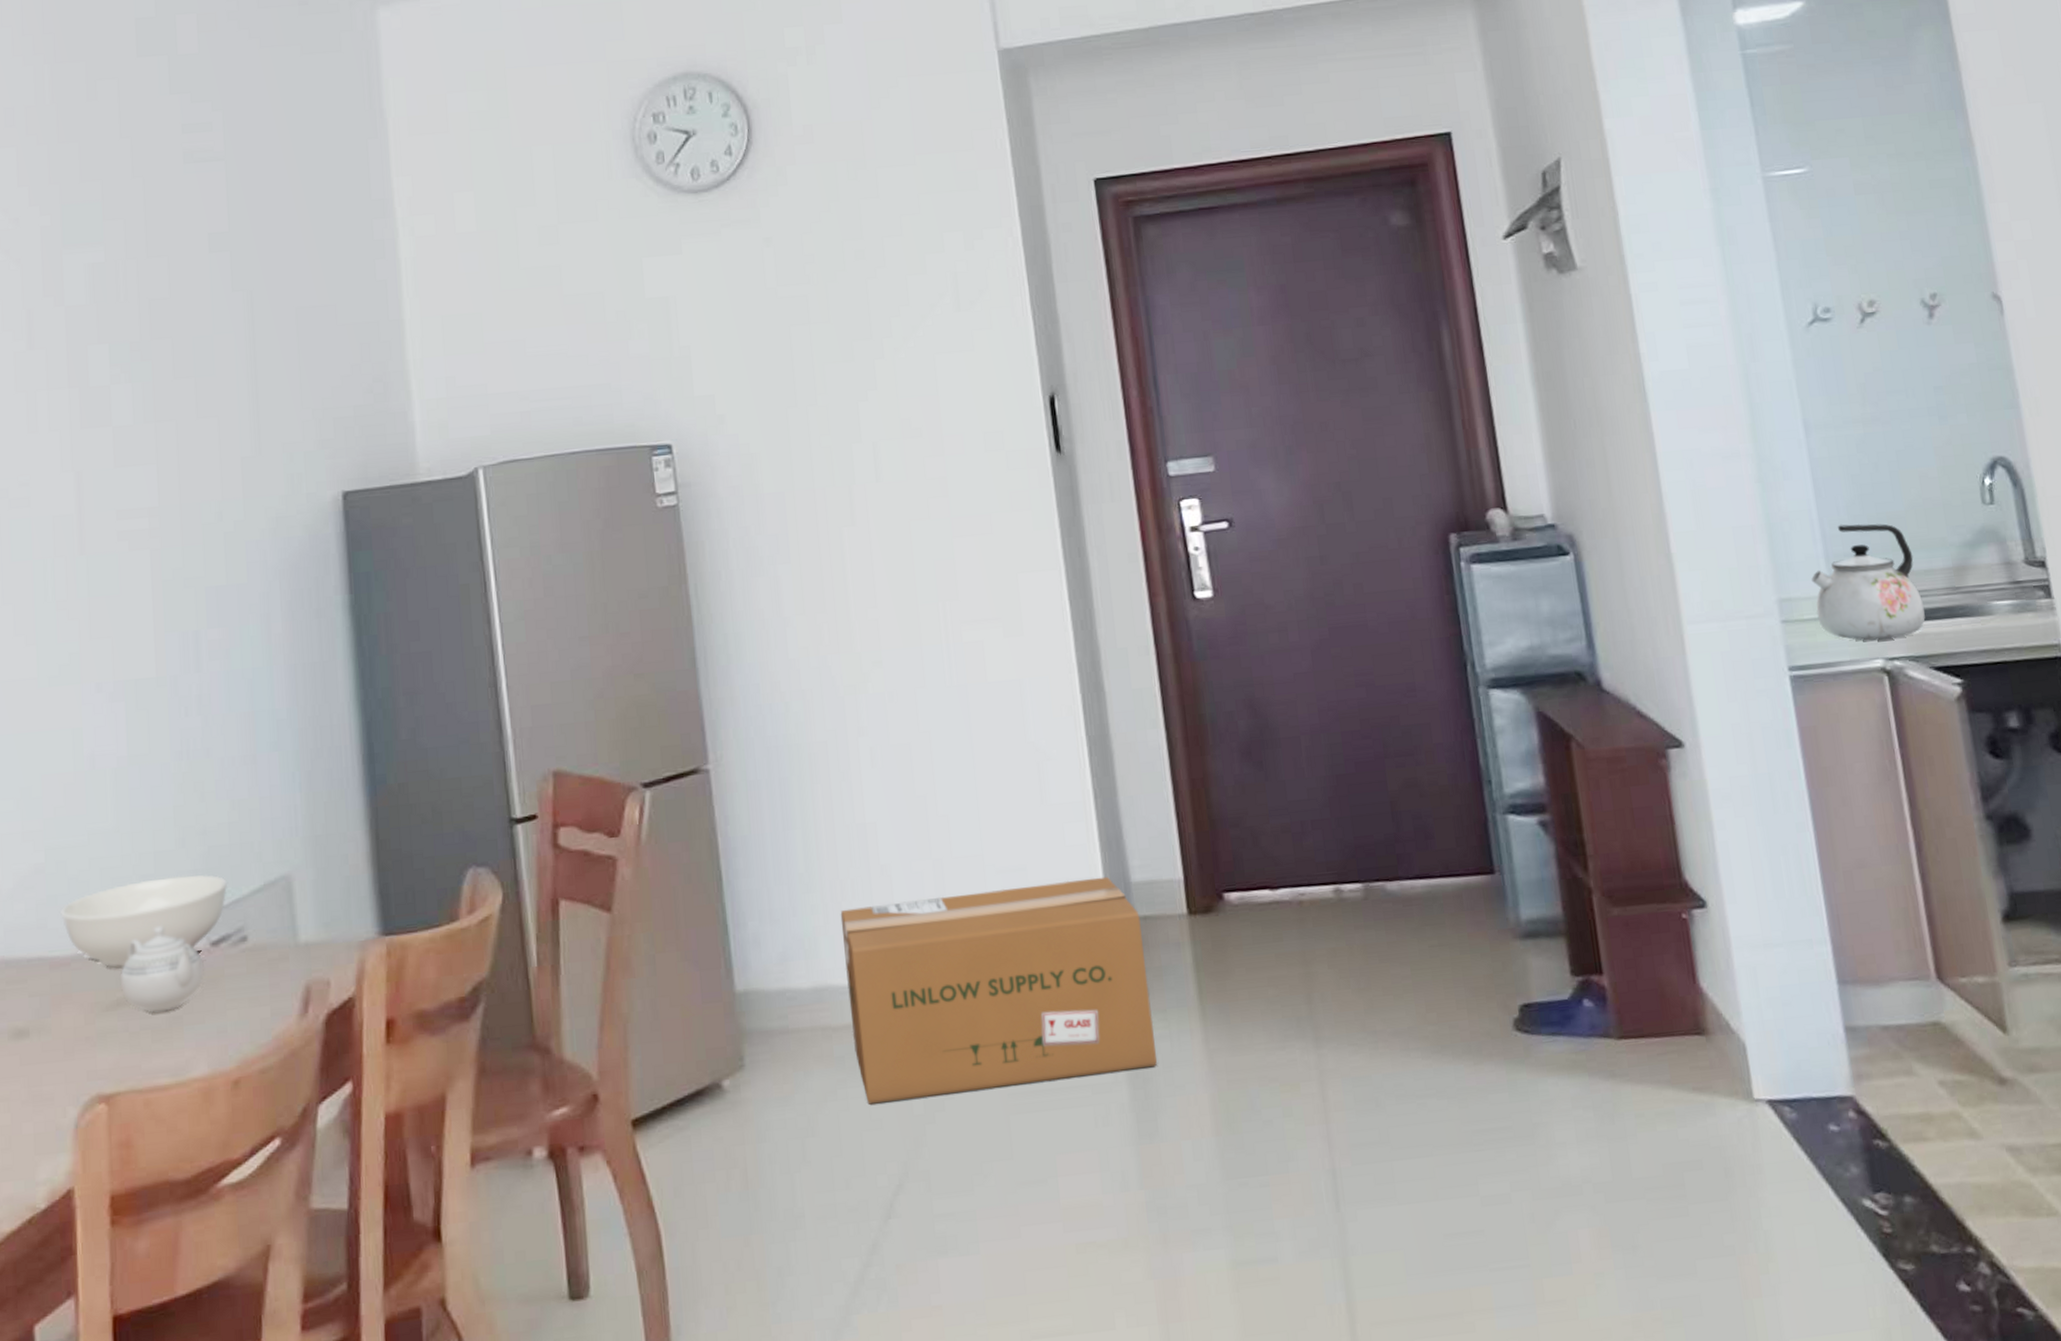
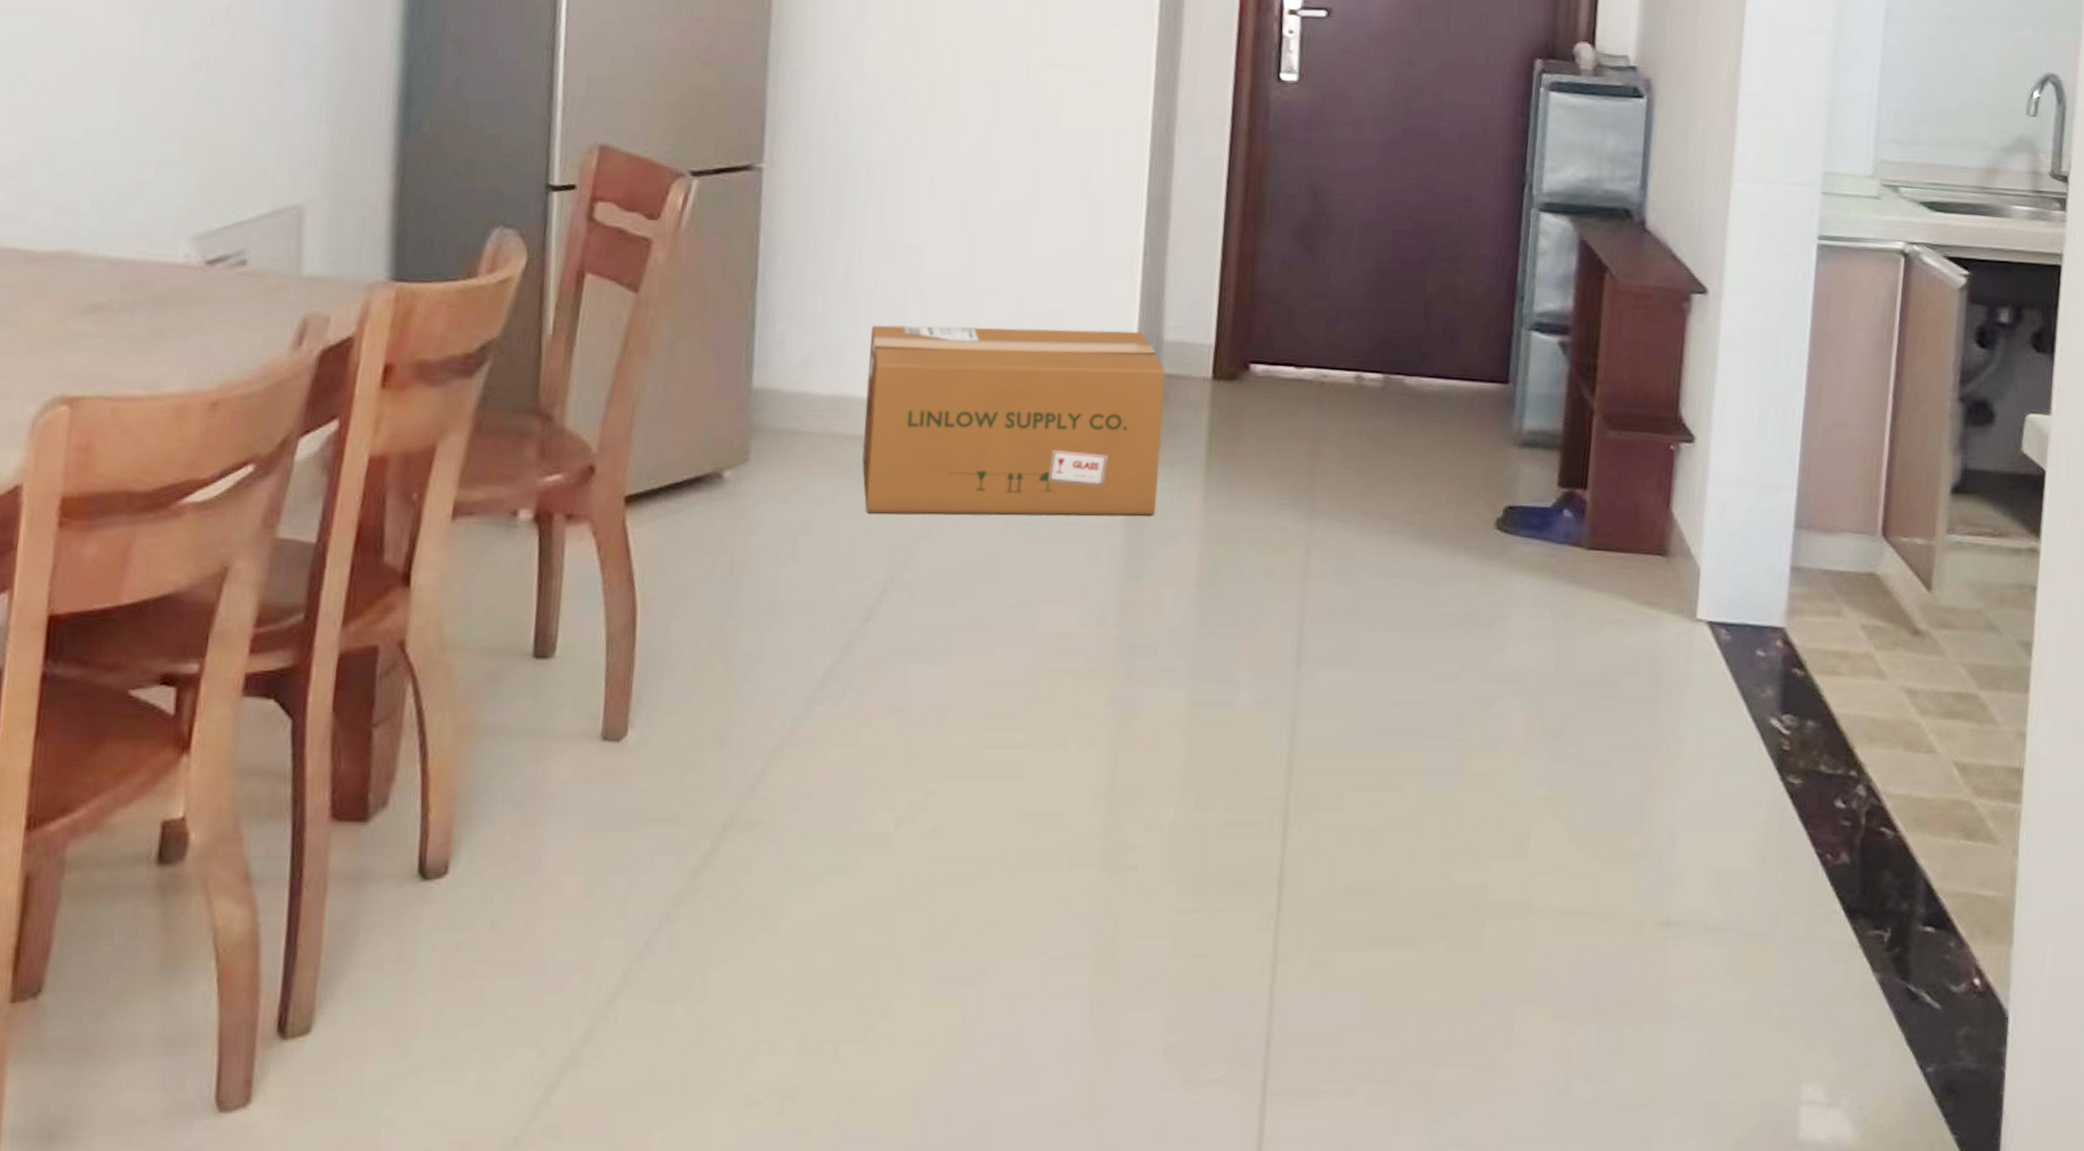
bowl: present [60,875,228,969] -> none [44,187,234,273]
teapot: present [120,926,205,1013] -> none [100,237,197,323]
kettle: present [1811,523,1926,641] -> none [1855,112,1954,225]

